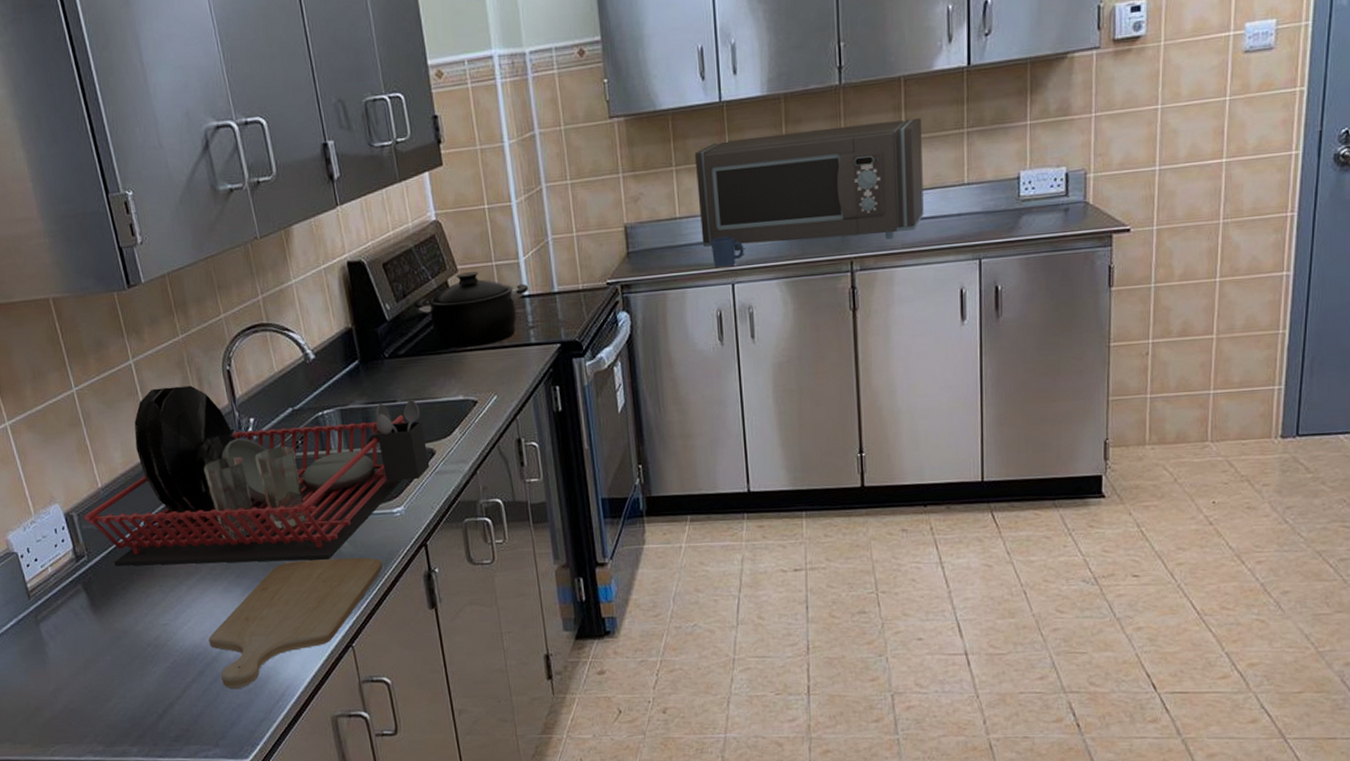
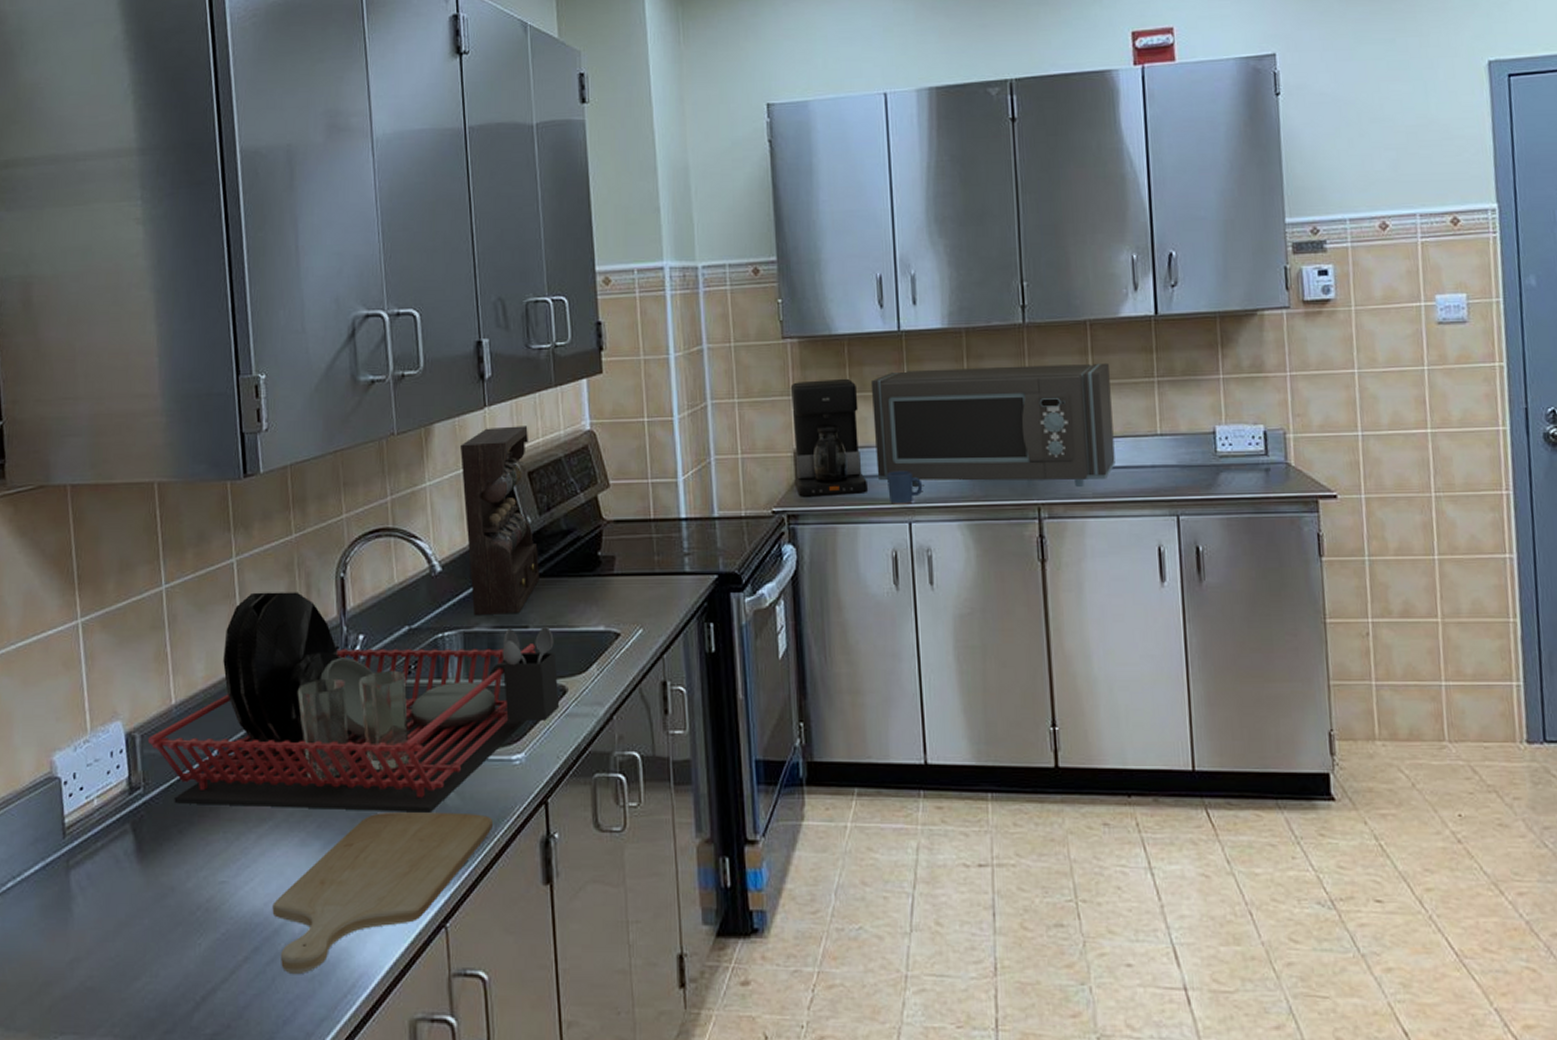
spice rack: none [319,221,402,395] -> present [460,426,539,616]
saucepan: present [413,271,529,349] -> none [558,487,687,572]
coffee maker: none [619,152,693,268] -> present [790,378,867,497]

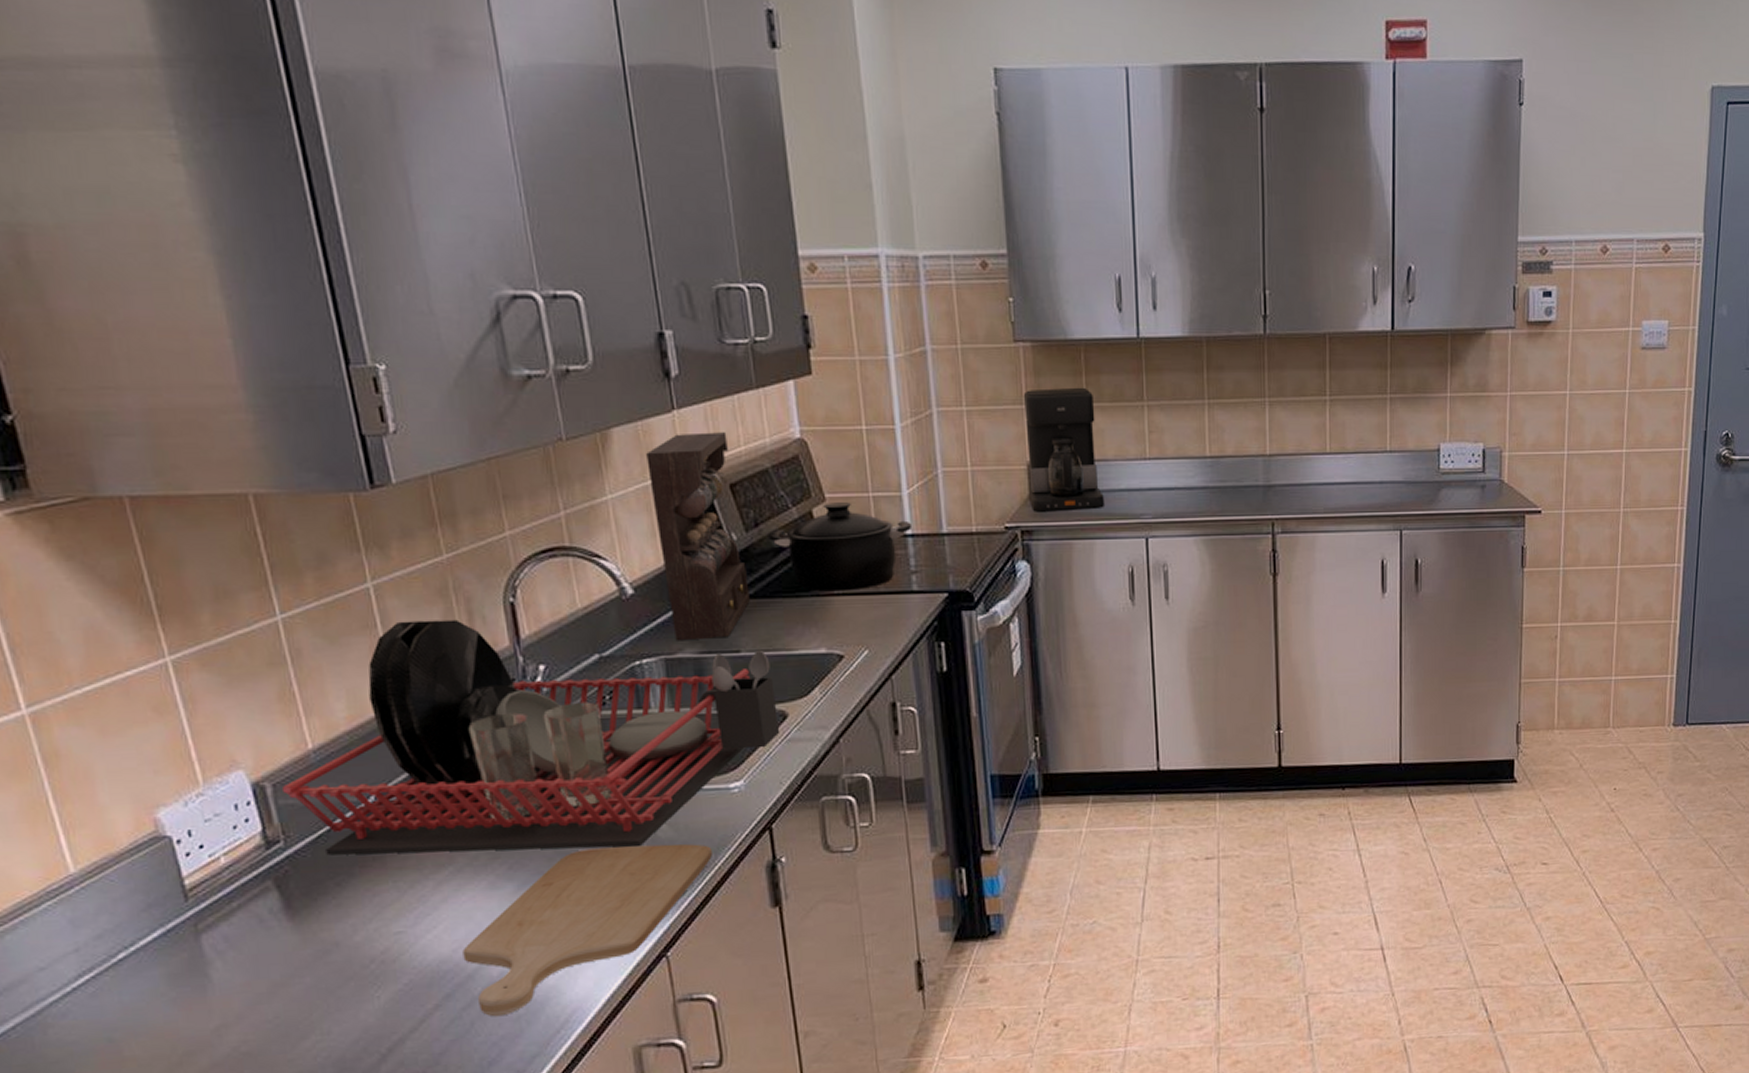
saucepan: none [558,487,687,572] -> present [767,501,913,592]
microwave: present [870,362,1116,488] -> none [1108,378,1347,503]
mug: present [886,470,923,506] -> none [1123,485,1160,521]

